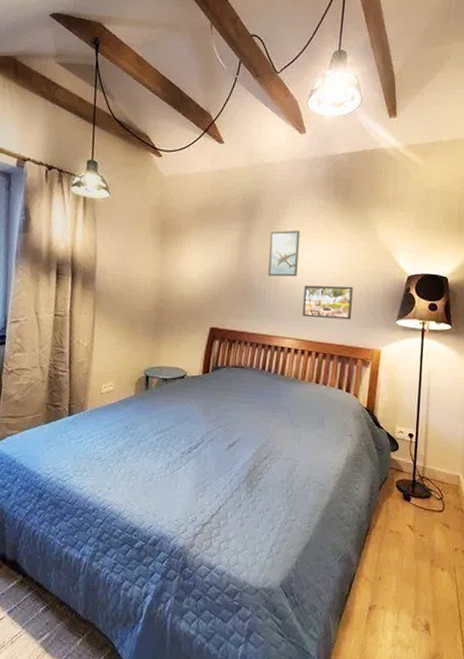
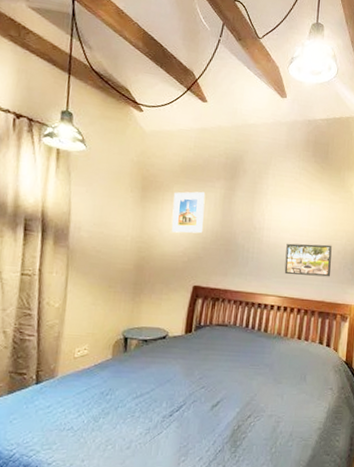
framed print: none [189,234,222,276] -> present [171,191,206,234]
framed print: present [268,230,301,277] -> none [251,190,282,236]

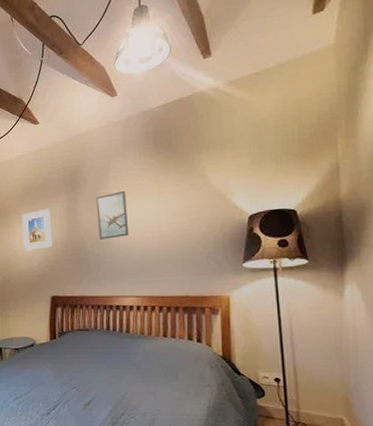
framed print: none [251,190,282,236] -> present [96,190,128,240]
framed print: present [284,243,332,277] -> none [138,236,192,274]

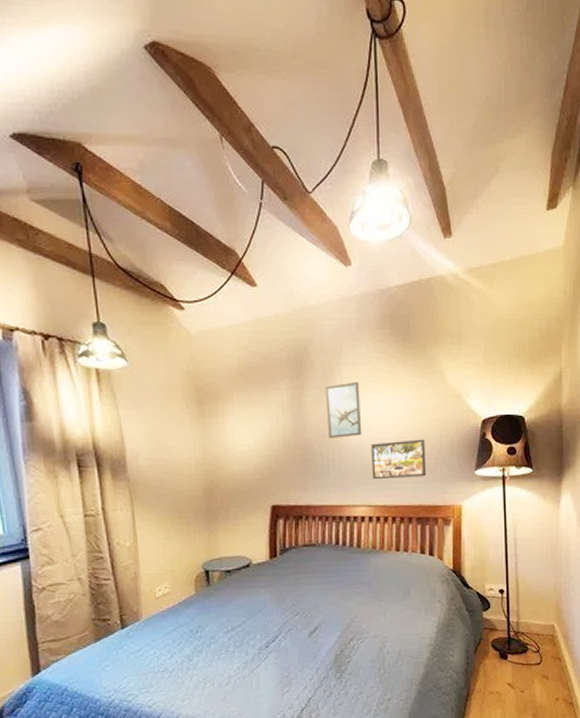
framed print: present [22,208,53,251] -> none [235,396,274,448]
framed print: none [138,236,192,274] -> present [371,439,427,480]

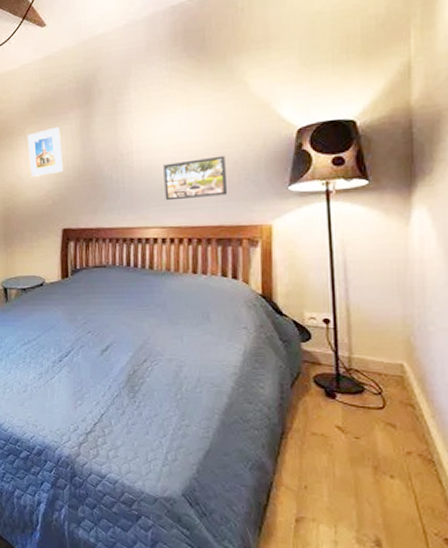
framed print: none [235,396,274,448] -> present [28,126,64,177]
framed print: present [325,381,361,438] -> none [114,103,152,162]

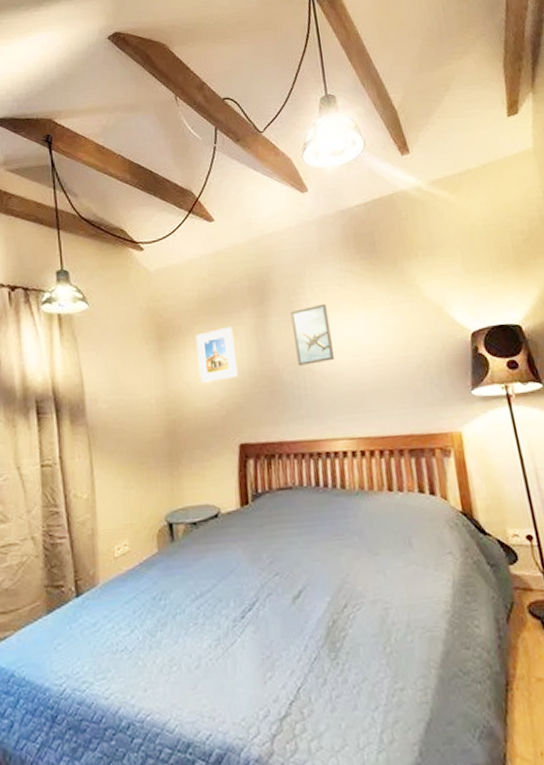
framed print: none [114,103,152,162] -> present [290,303,334,366]
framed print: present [163,155,228,201] -> none [346,359,414,408]

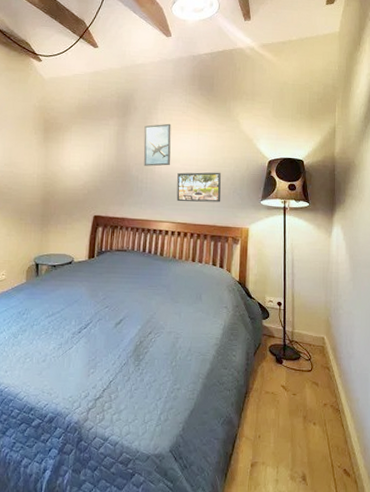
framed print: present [196,326,239,383] -> none [71,129,101,169]
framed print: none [346,359,414,408] -> present [176,172,221,203]

